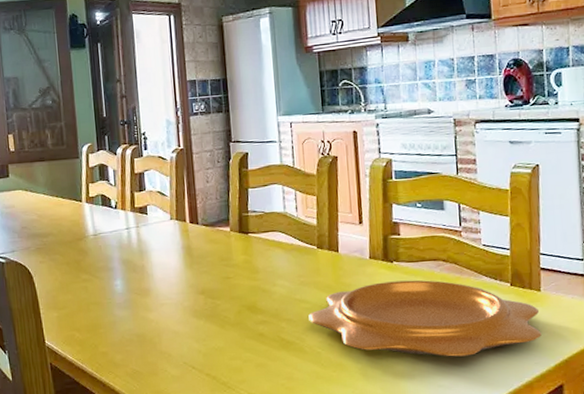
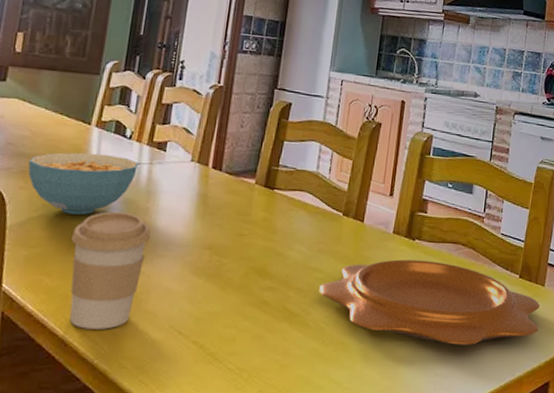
cereal bowl: none [41,224,128,279] -> present [28,152,138,215]
coffee cup: none [88,271,151,371] -> present [69,212,151,329]

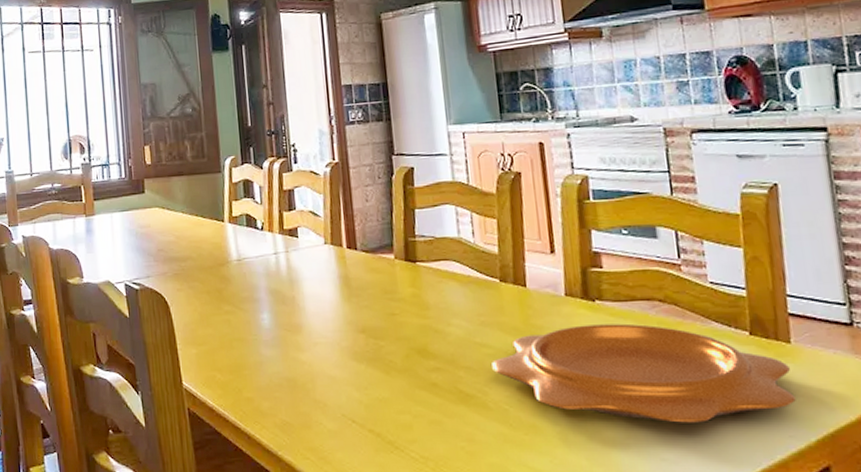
cereal bowl: present [28,152,138,215] -> none [179,248,276,310]
coffee cup: present [69,212,151,329] -> none [231,303,303,421]

